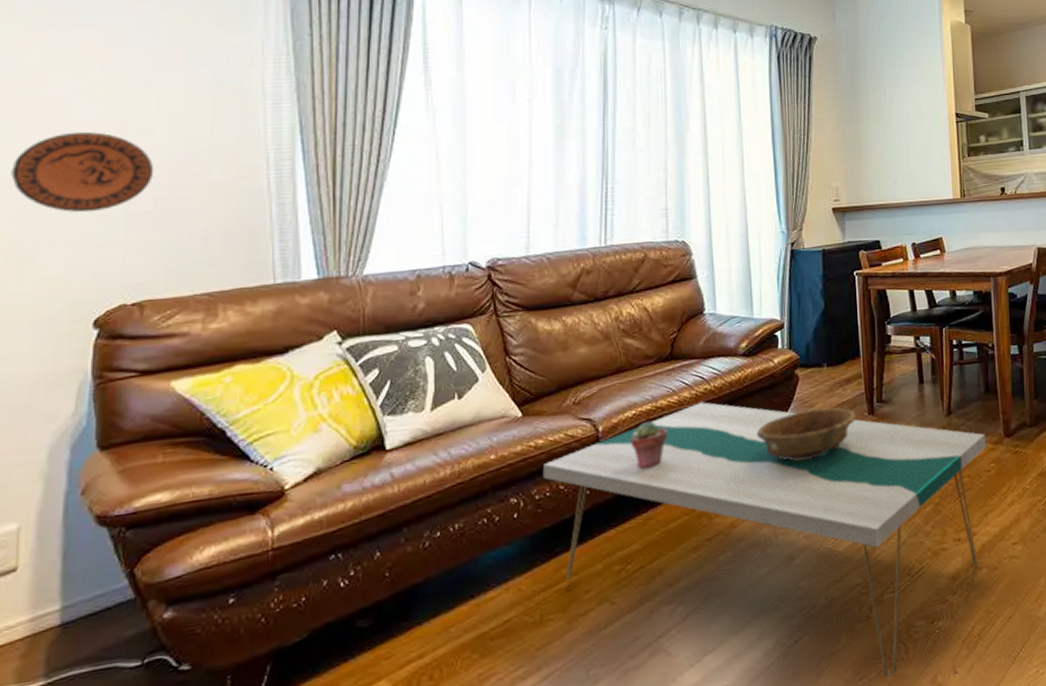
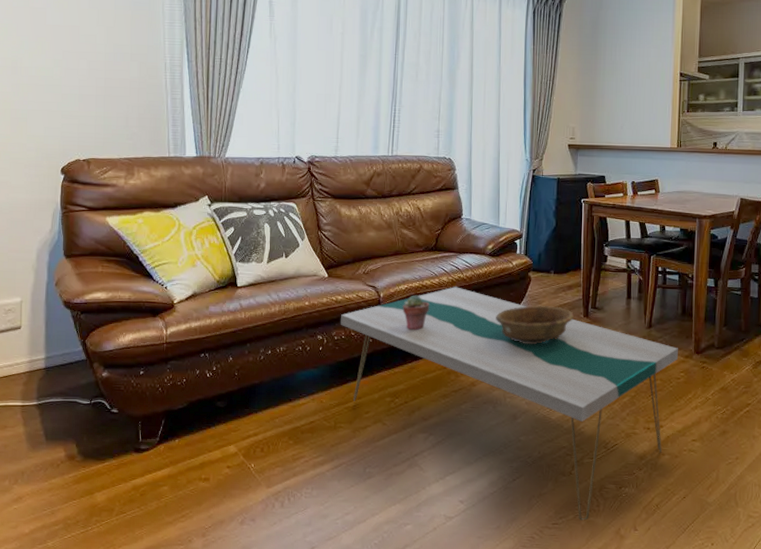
decorative plate: present [11,131,155,213] -> none [13,33,96,92]

